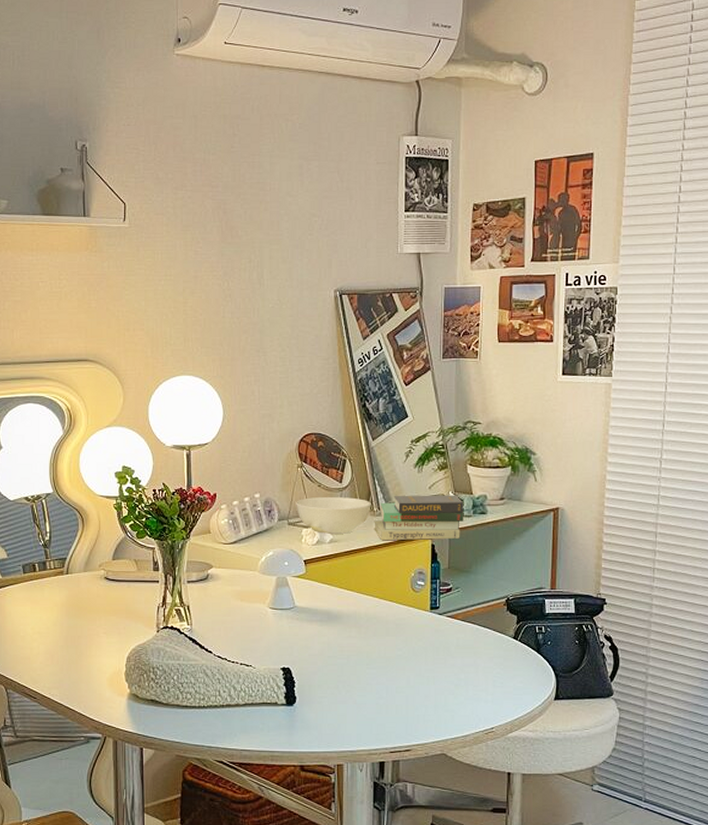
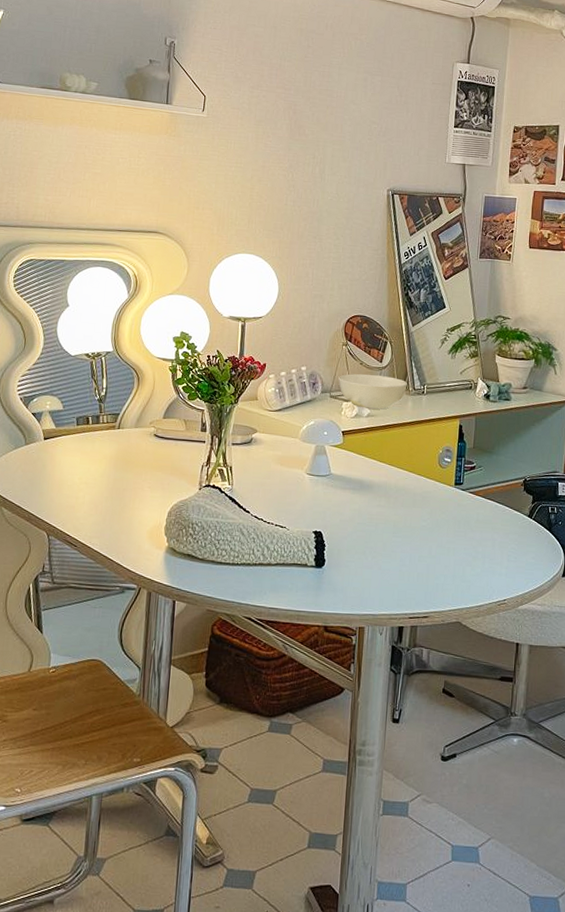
books: present [374,495,464,541] -> none [408,377,491,422]

